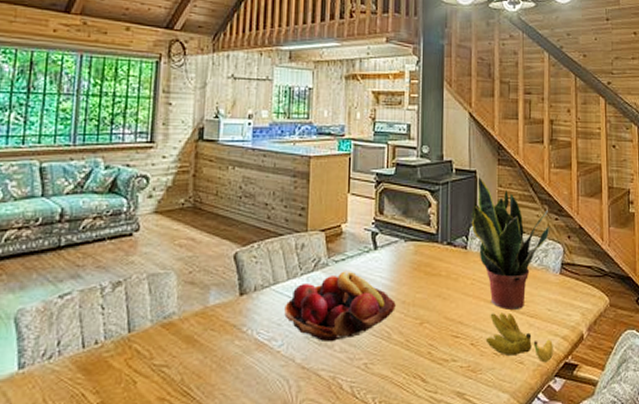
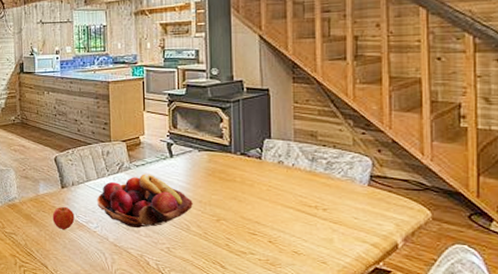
apple: none [223,320,254,354] -> present [52,206,75,230]
potted plant: present [470,177,550,310] -> none [263,95,356,215]
banana: present [485,313,553,363] -> none [284,216,361,266]

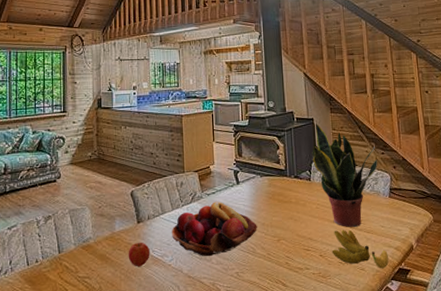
potted plant: none [263,95,356,215] -> present [311,123,378,227]
banana: none [284,216,361,266] -> present [331,230,389,269]

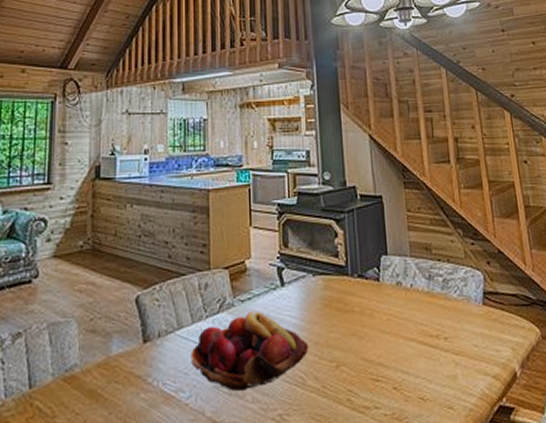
apple: present [128,242,150,267] -> none [128,370,160,408]
potted plant: present [311,123,378,227] -> none [379,202,467,347]
banana: present [331,230,389,269] -> none [409,351,485,407]

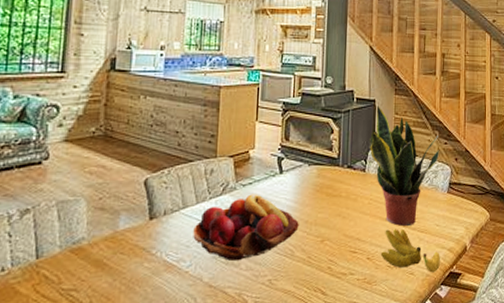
potted plant: none [379,202,467,347] -> present [369,106,440,226]
banana: none [409,351,485,407] -> present [380,229,440,273]

